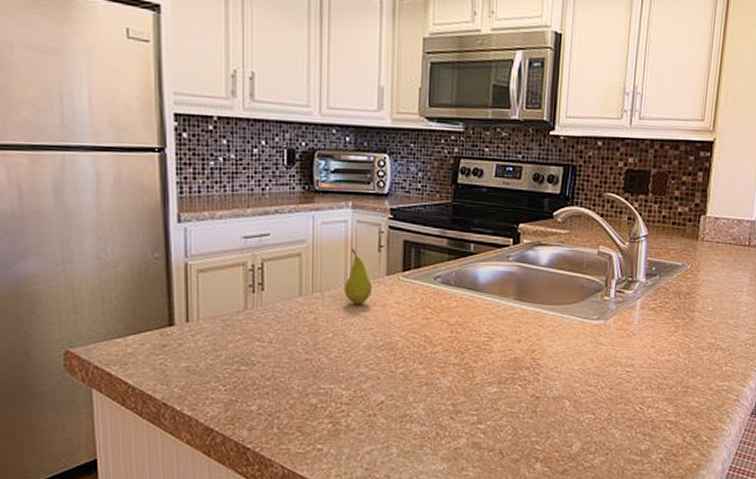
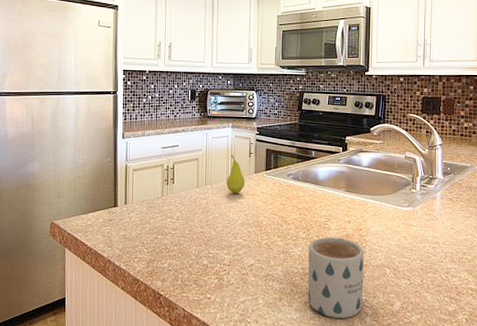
mug: none [459,361,537,467] -> present [308,236,364,318]

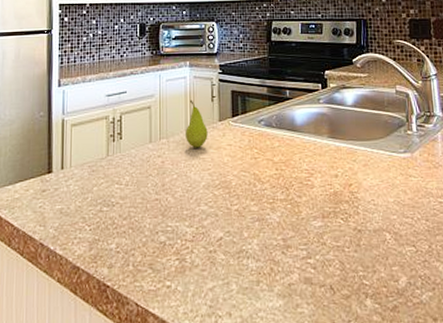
mug: present [308,236,364,318] -> none [289,196,361,303]

